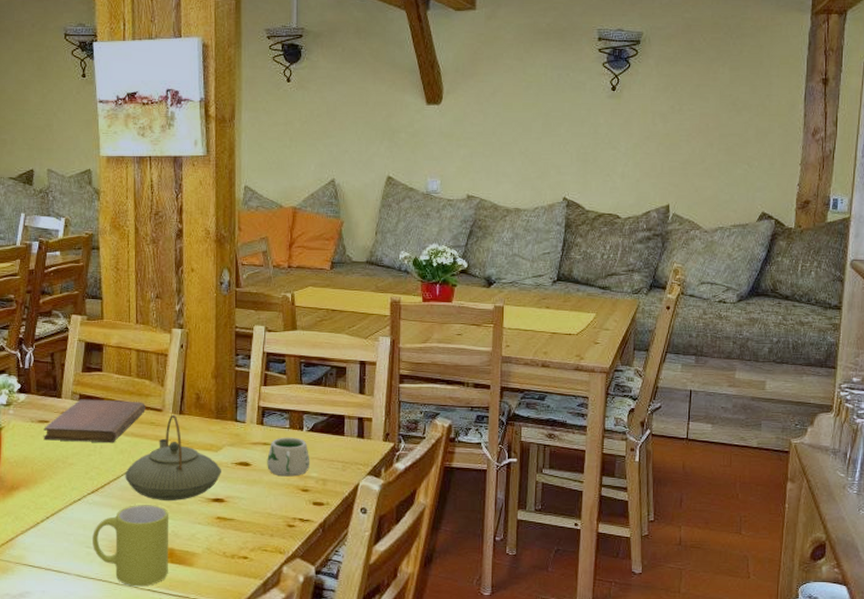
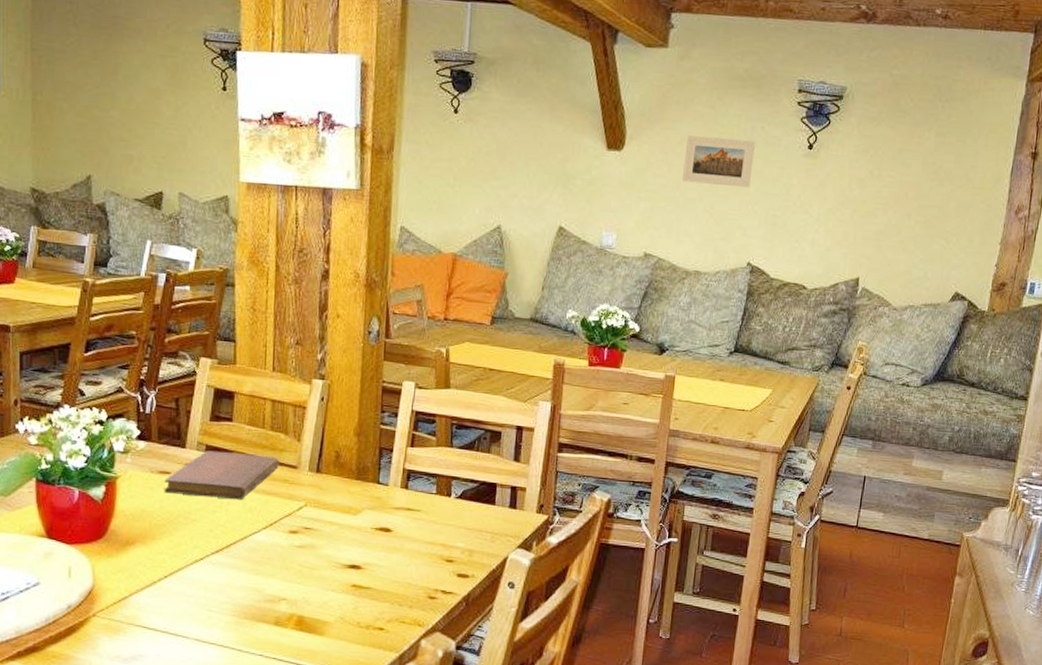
mug: present [93,504,168,587] -> none [214,567,299,655]
teapot: present [125,414,221,500] -> none [253,472,360,565]
mug: present [267,437,310,477] -> none [409,503,457,546]
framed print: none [498,86,562,130] -> present [682,135,755,188]

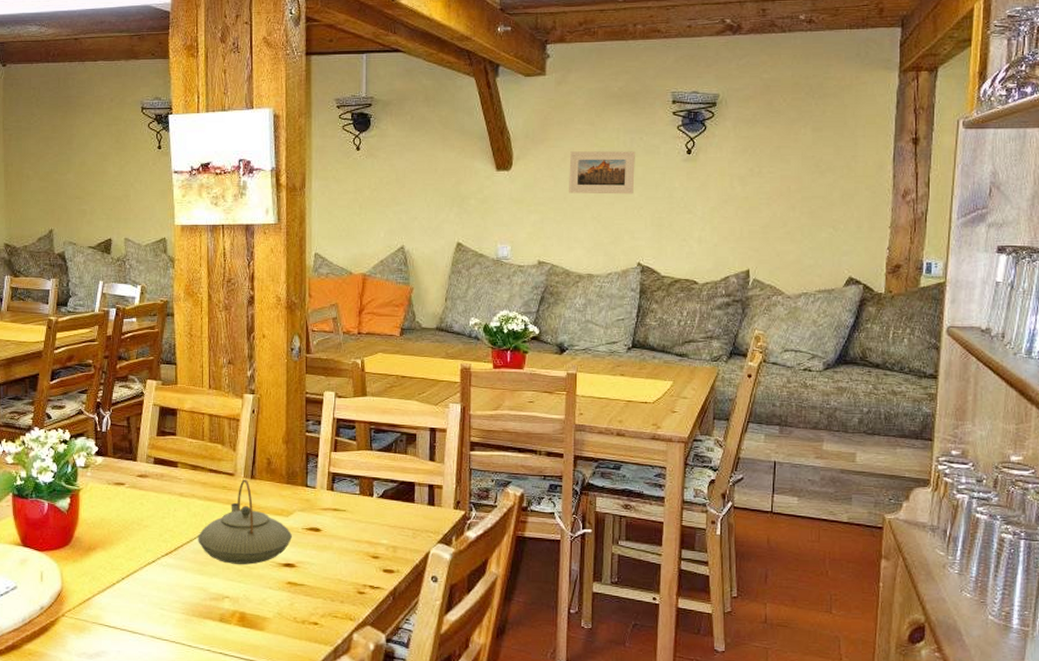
notebook: present [164,450,279,499] -> none [119,462,218,506]
teapot: none [253,472,360,565] -> present [198,479,292,565]

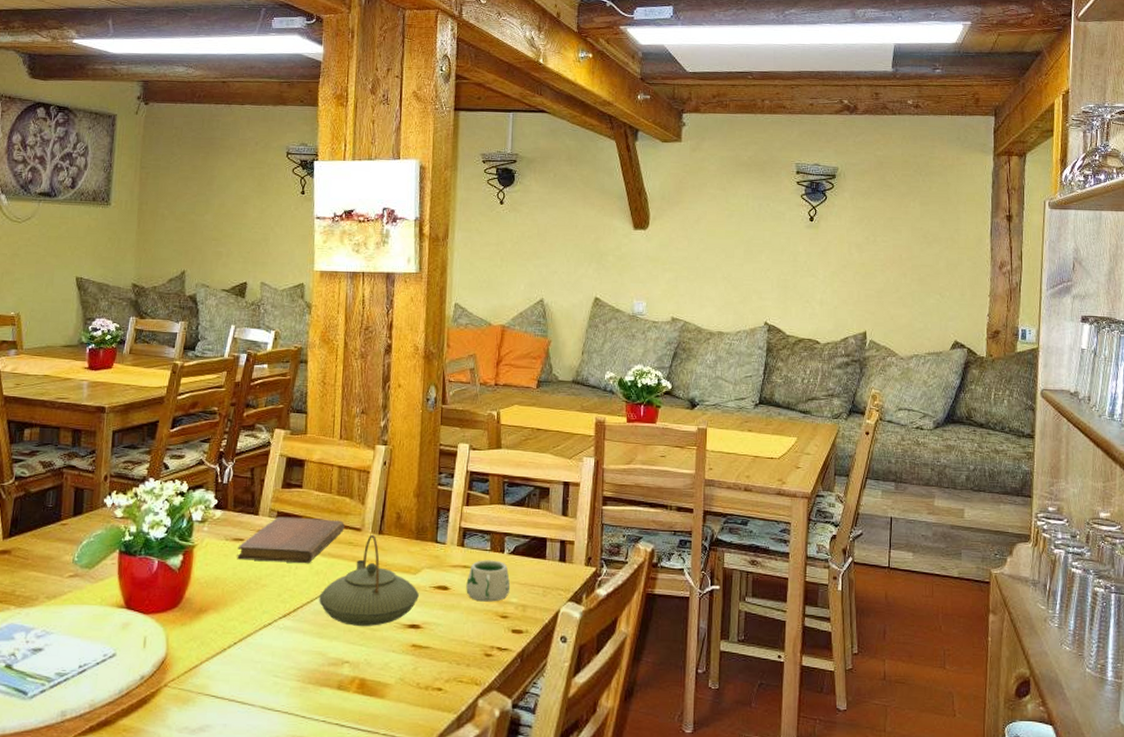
notebook: none [119,462,218,506] -> present [237,516,345,563]
mug: none [337,503,381,543] -> present [466,560,511,602]
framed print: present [569,151,635,194] -> none [701,214,763,257]

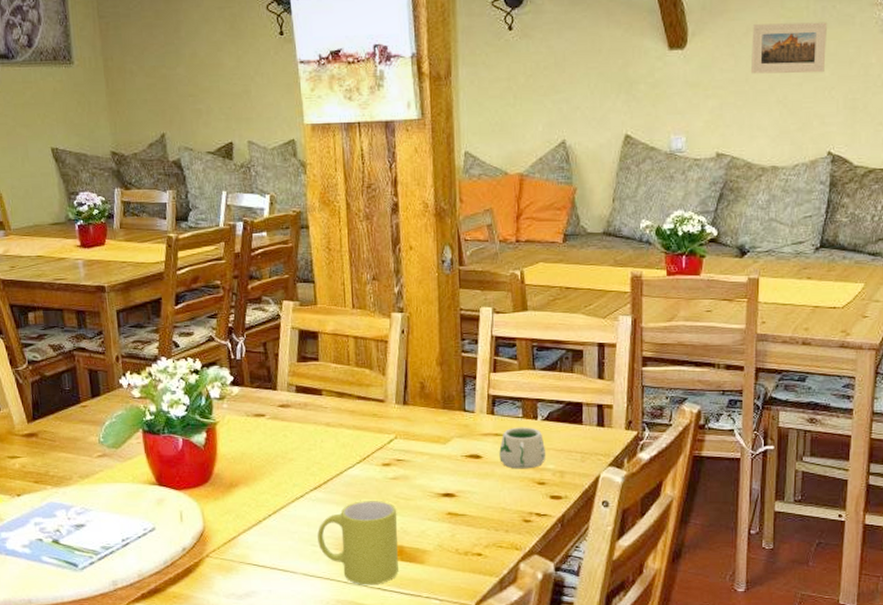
notebook: present [237,516,345,563] -> none [260,390,367,436]
mug: none [280,629,362,721] -> present [317,500,398,585]
teapot: present [319,534,419,626] -> none [348,405,451,496]
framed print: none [701,214,763,257] -> present [751,22,827,74]

